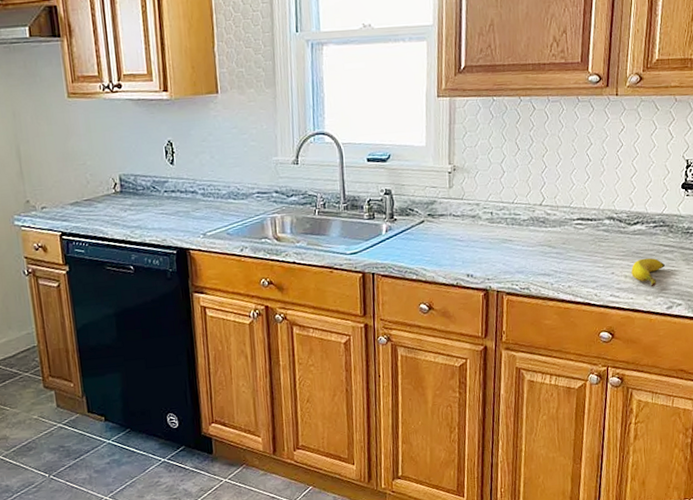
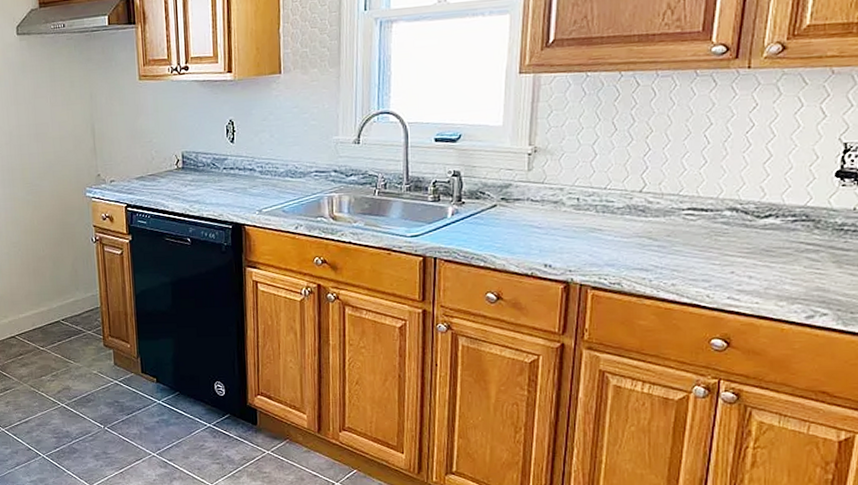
banana: present [631,257,665,288] -> none [758,257,806,292]

